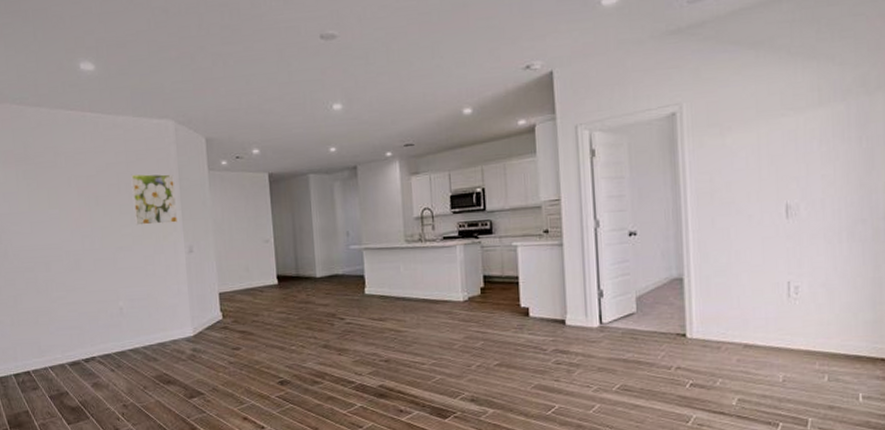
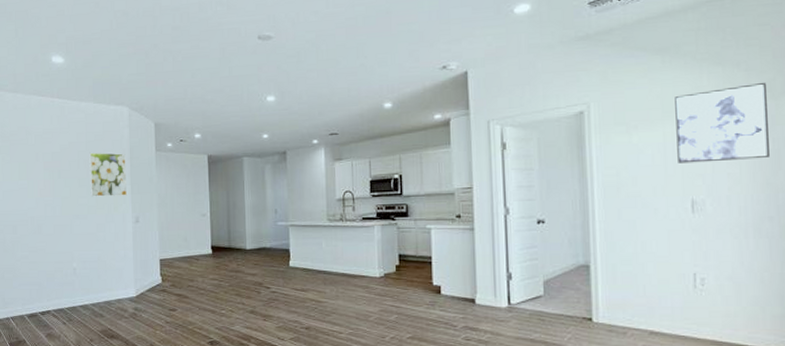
wall art: none [769,76,863,166] -> present [675,82,769,164]

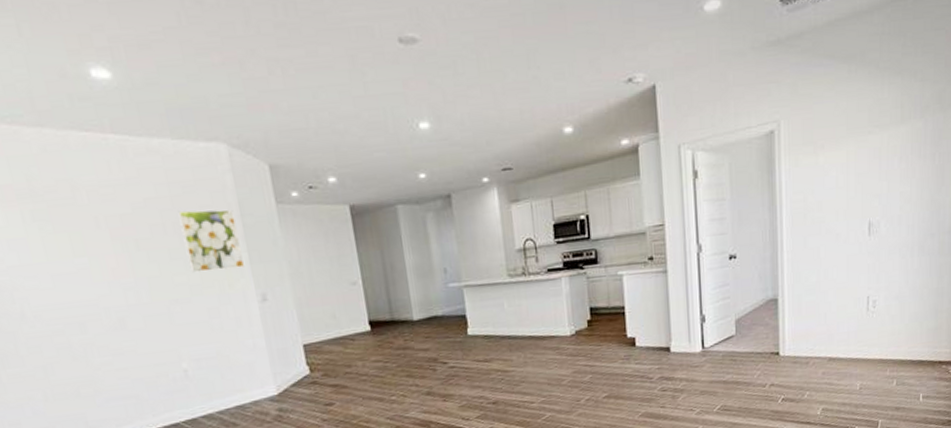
wall art: present [675,82,769,164] -> none [858,93,937,184]

